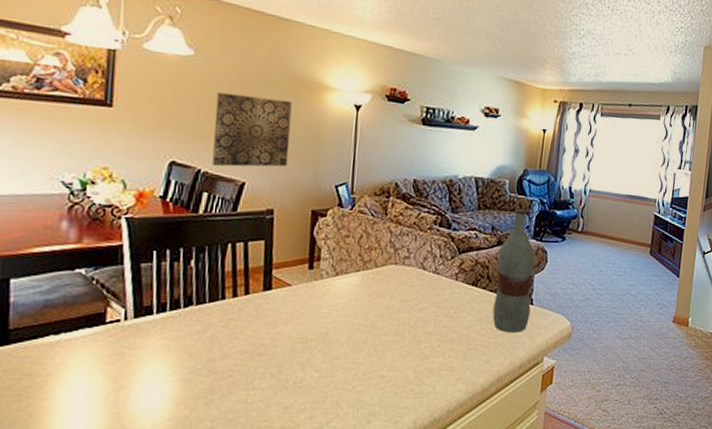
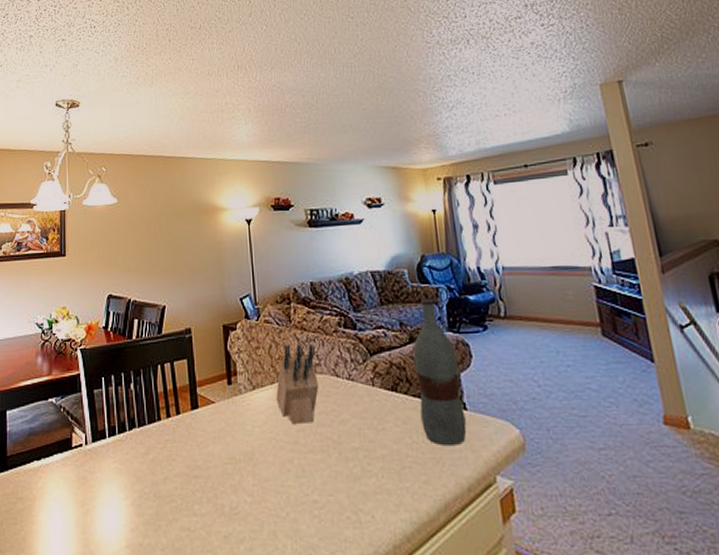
wall art: present [212,92,292,167] -> none [137,226,197,295]
knife block: none [359,236,407,310] -> present [276,344,319,425]

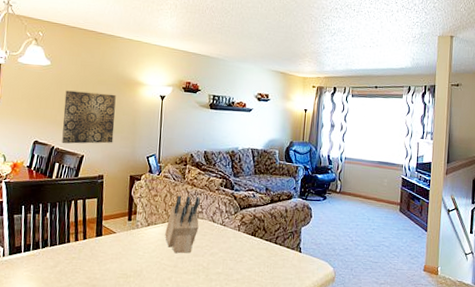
wall art: none [137,226,197,295] -> present [62,90,116,144]
bottle: present [412,298,467,445] -> none [268,173,302,275]

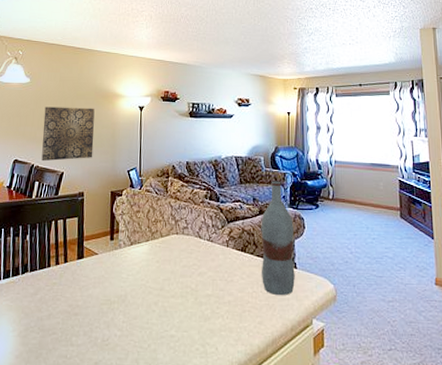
knife block: present [165,195,200,254] -> none [149,210,185,275]
bottle: none [268,173,302,275] -> present [261,181,295,295]

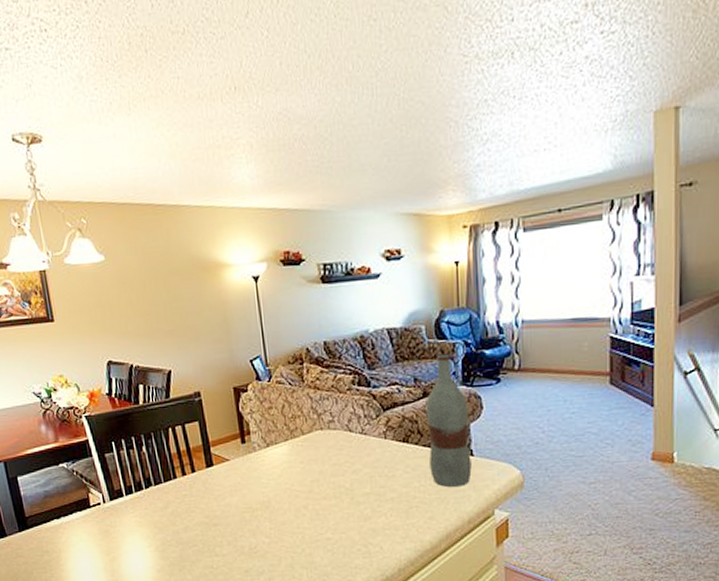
wall art: present [41,106,95,162] -> none [131,285,204,360]

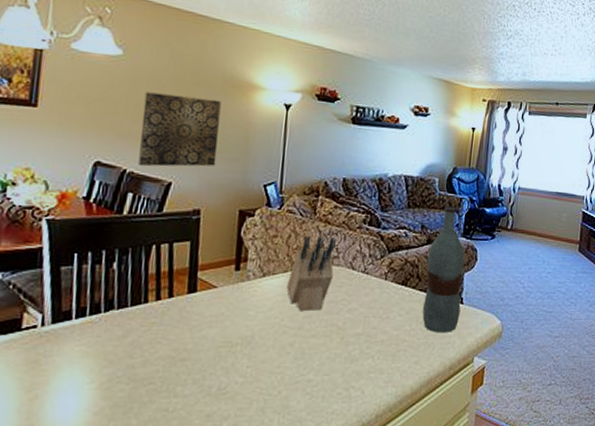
wall art: none [131,285,204,360] -> present [138,91,222,167]
knife block: none [290,402,333,476] -> present [286,236,336,312]

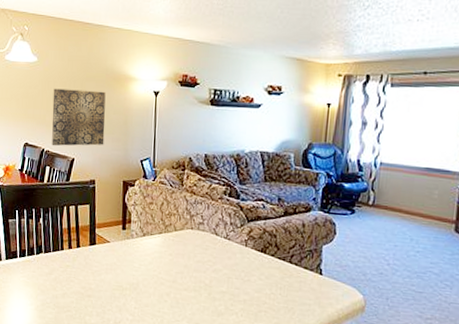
knife block: present [286,236,336,312] -> none [162,204,201,268]
bottle: present [422,206,465,332] -> none [281,180,323,300]

